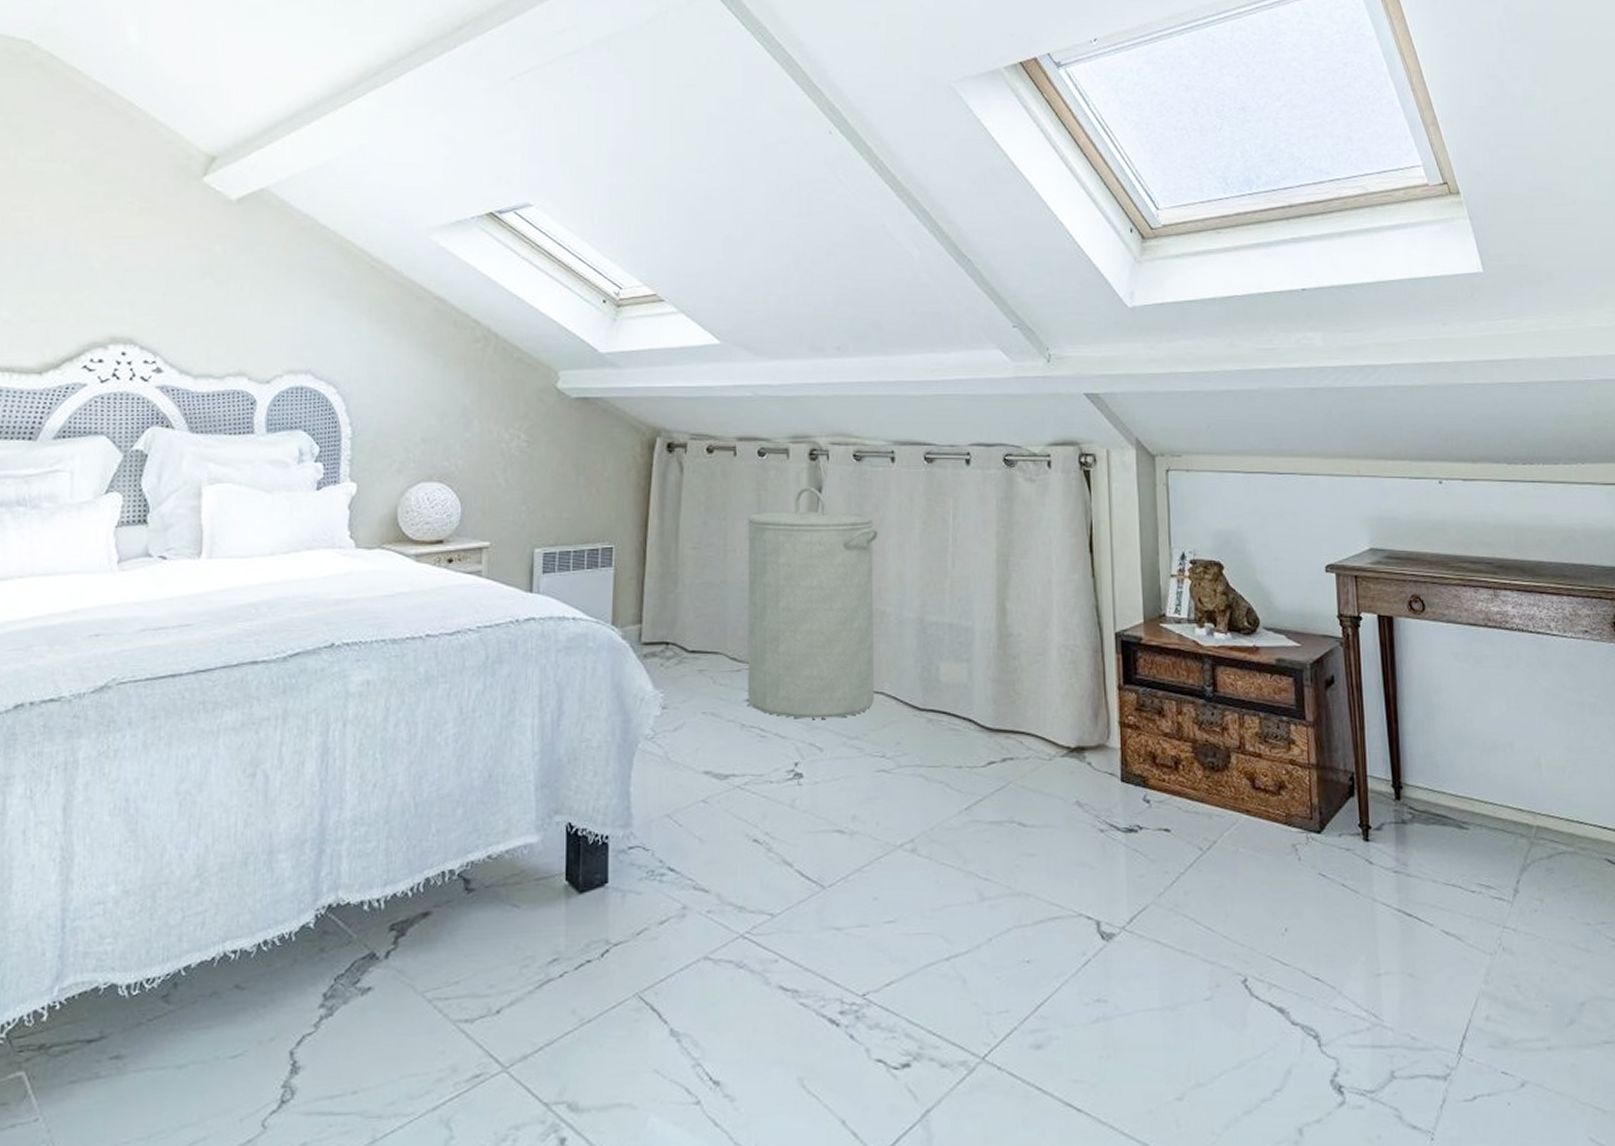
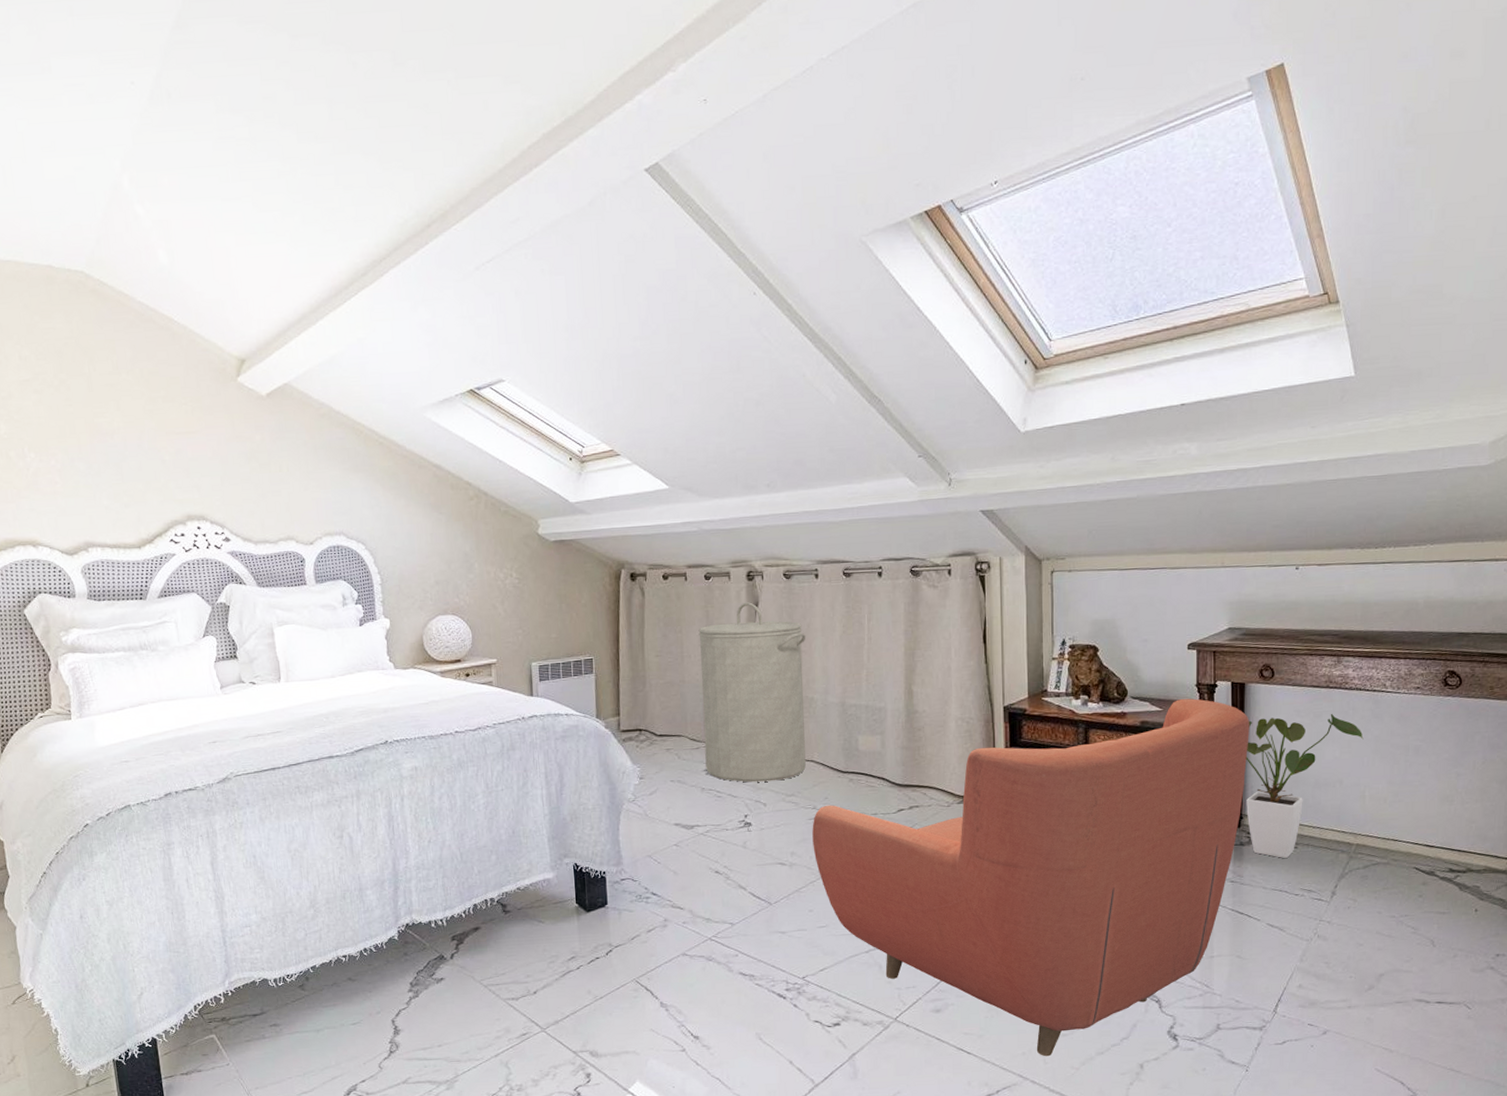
armchair: none [880,633,1403,1117] -> present [812,698,1250,1057]
house plant: none [1400,659,1532,843] -> present [1246,714,1364,859]

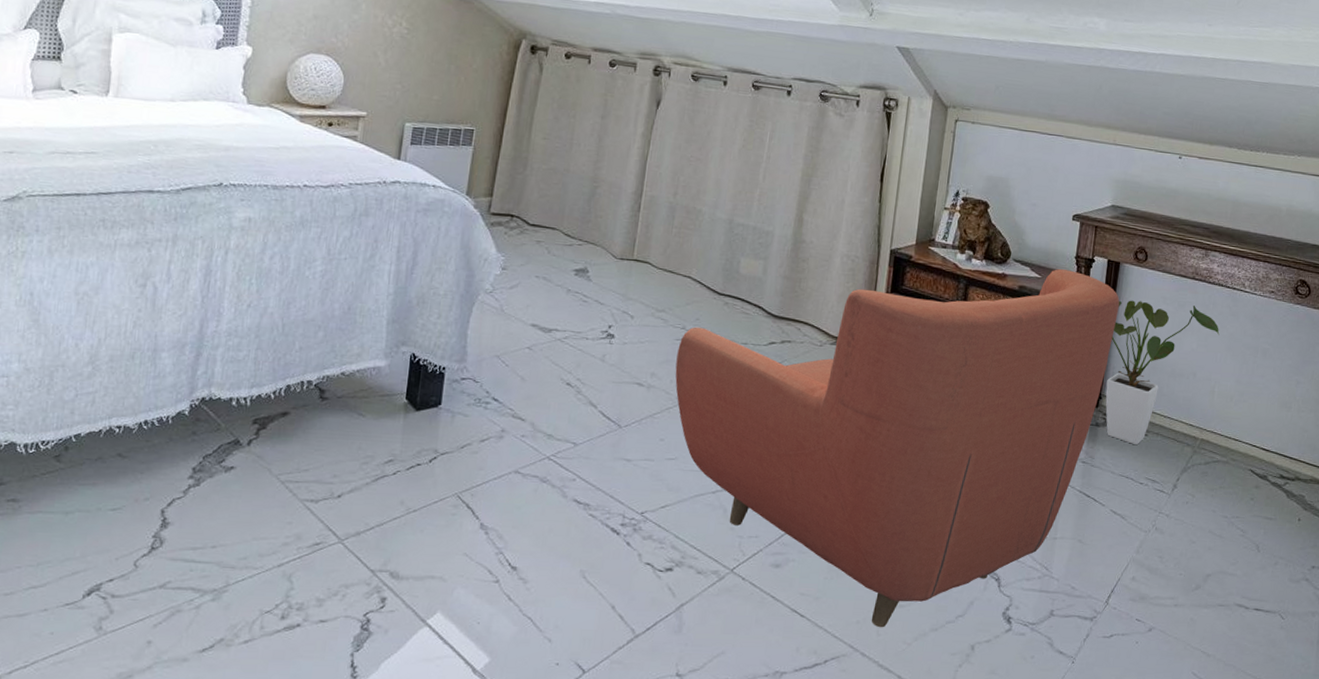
laundry hamper: present [698,602,806,783] -> none [576,97,705,293]

